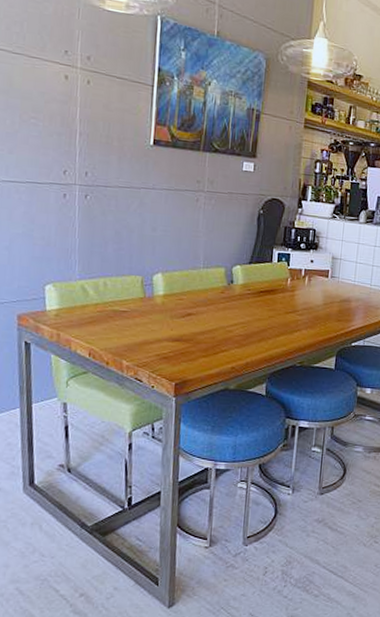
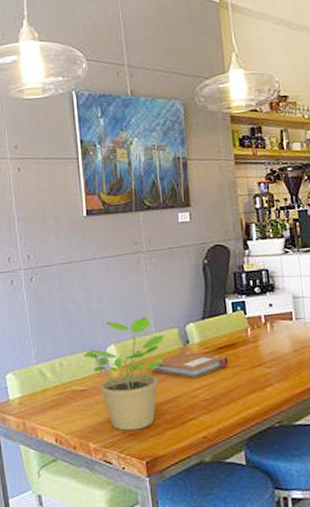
potted plant: none [129,251,211,354] -> present [83,316,164,431]
notebook: none [194,290,266,316] -> present [152,351,229,379]

